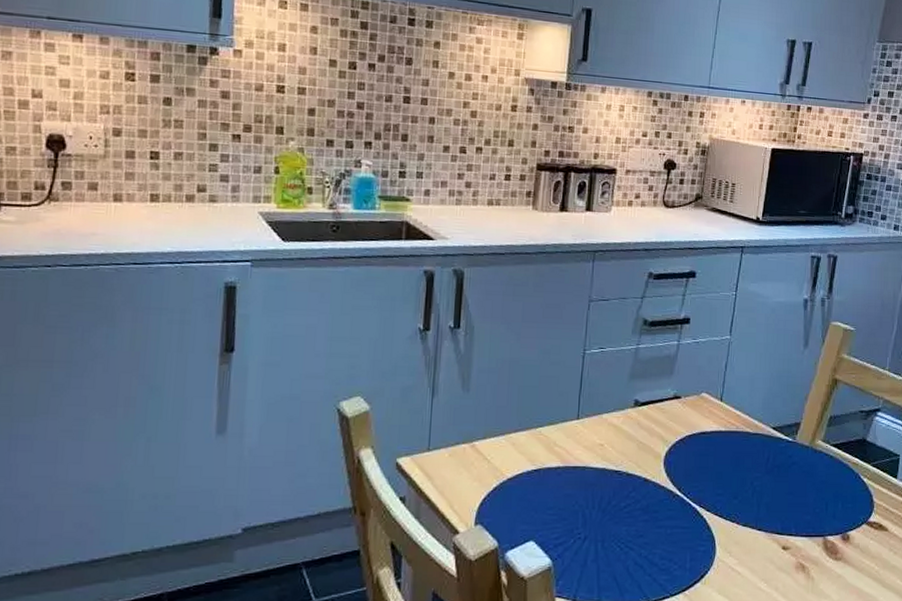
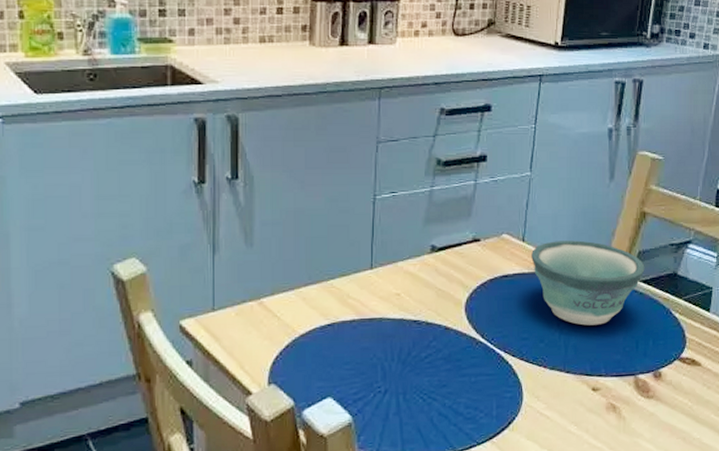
bowl: none [728,402,836,485] -> present [531,240,645,326]

